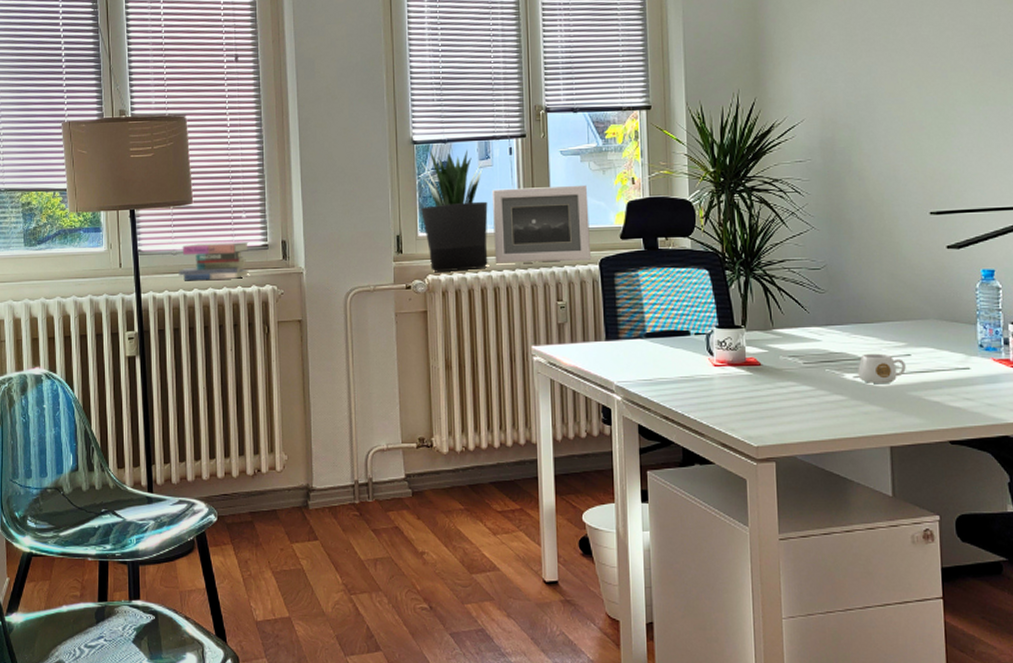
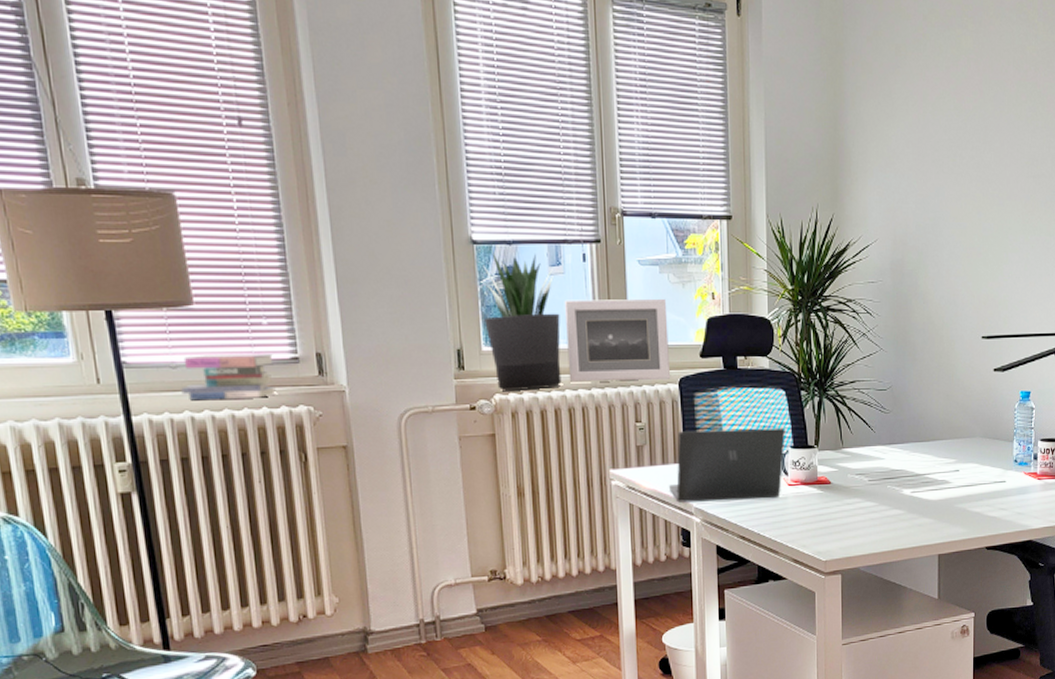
laptop: none [588,307,710,380] -> present [668,427,785,503]
mug: present [858,353,906,383] -> none [915,469,954,498]

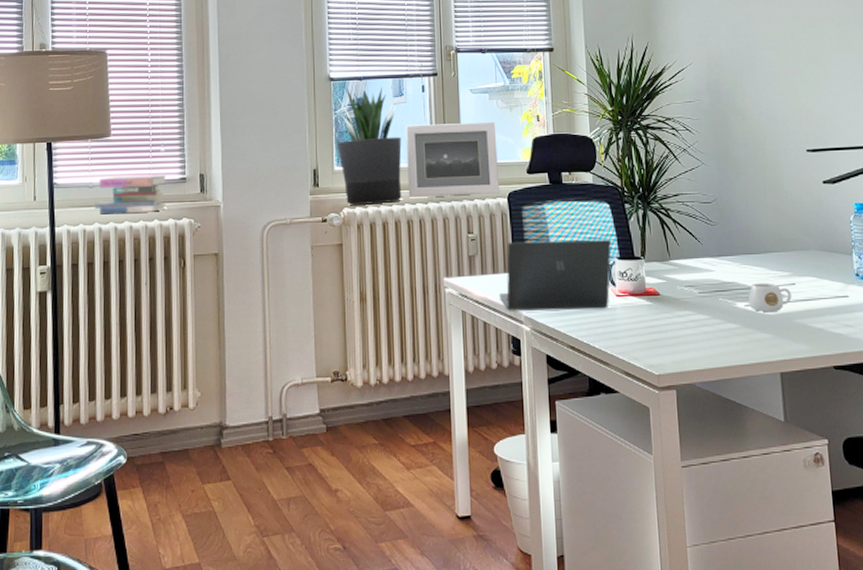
mug: none [915,469,954,498] -> present [748,282,792,311]

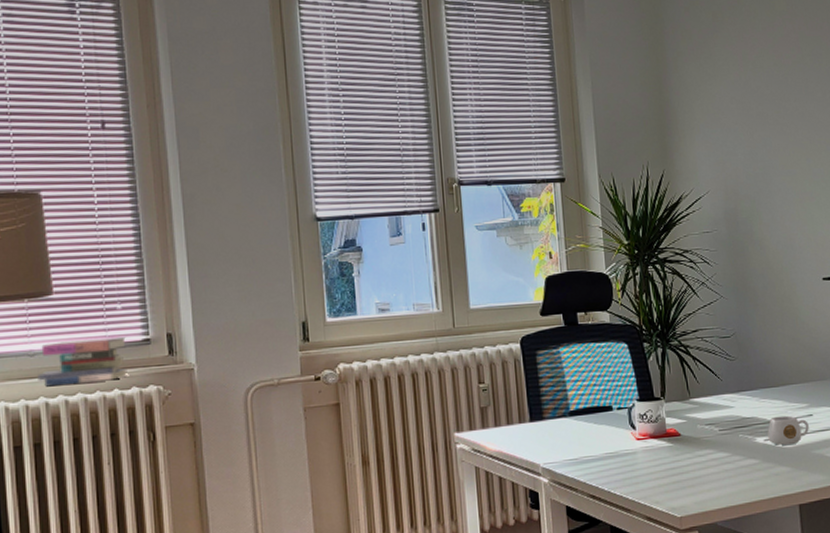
planter: present [337,85,402,205] -> none [327,225,404,360]
picture frame: present [405,121,500,197] -> none [405,260,512,348]
laptop: present [498,239,611,311] -> none [514,380,631,463]

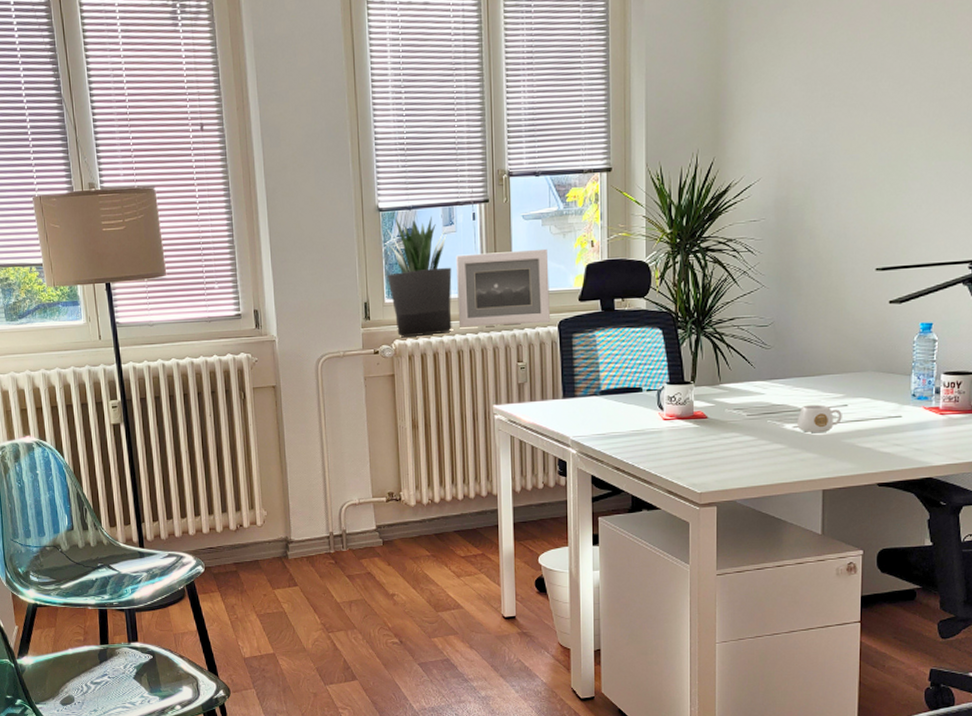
books: present [37,337,128,387] -> none [156,312,224,351]
planter: none [327,225,404,360] -> present [387,215,452,337]
picture frame: none [405,260,512,348] -> present [455,248,551,328]

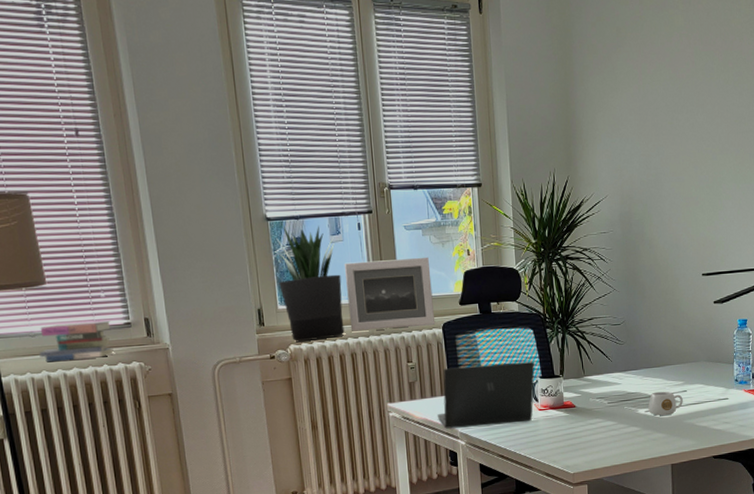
books: none [156,312,224,351] -> present [39,321,114,363]
laptop: none [546,364,661,435] -> present [437,361,535,429]

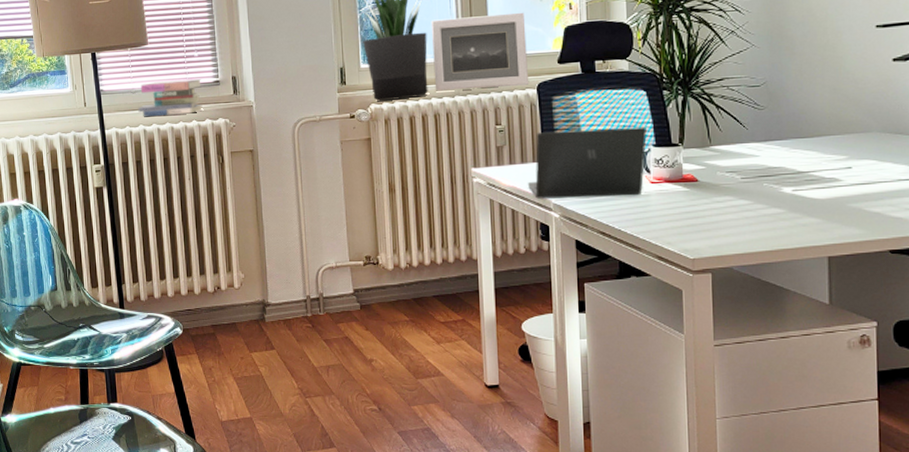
mug: present [648,391,683,416] -> none [797,167,846,196]

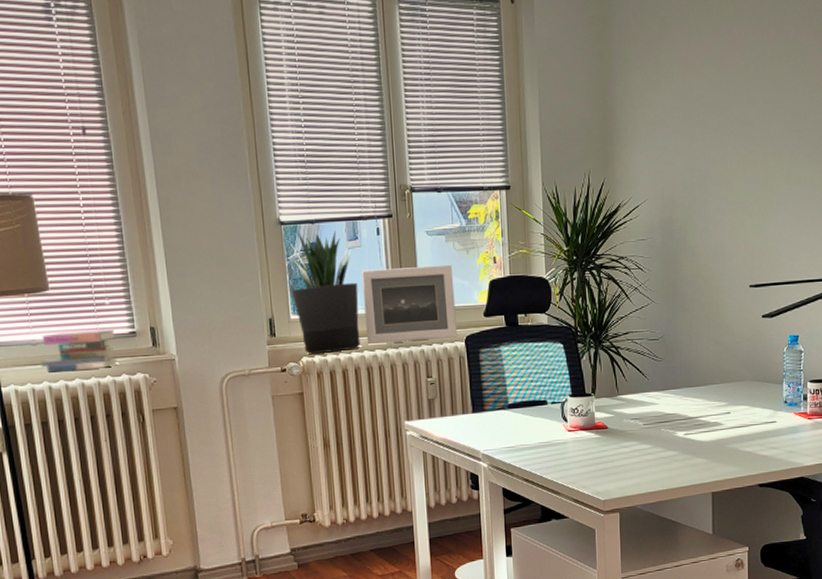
laptop: present [527,126,647,199] -> none [457,378,564,450]

